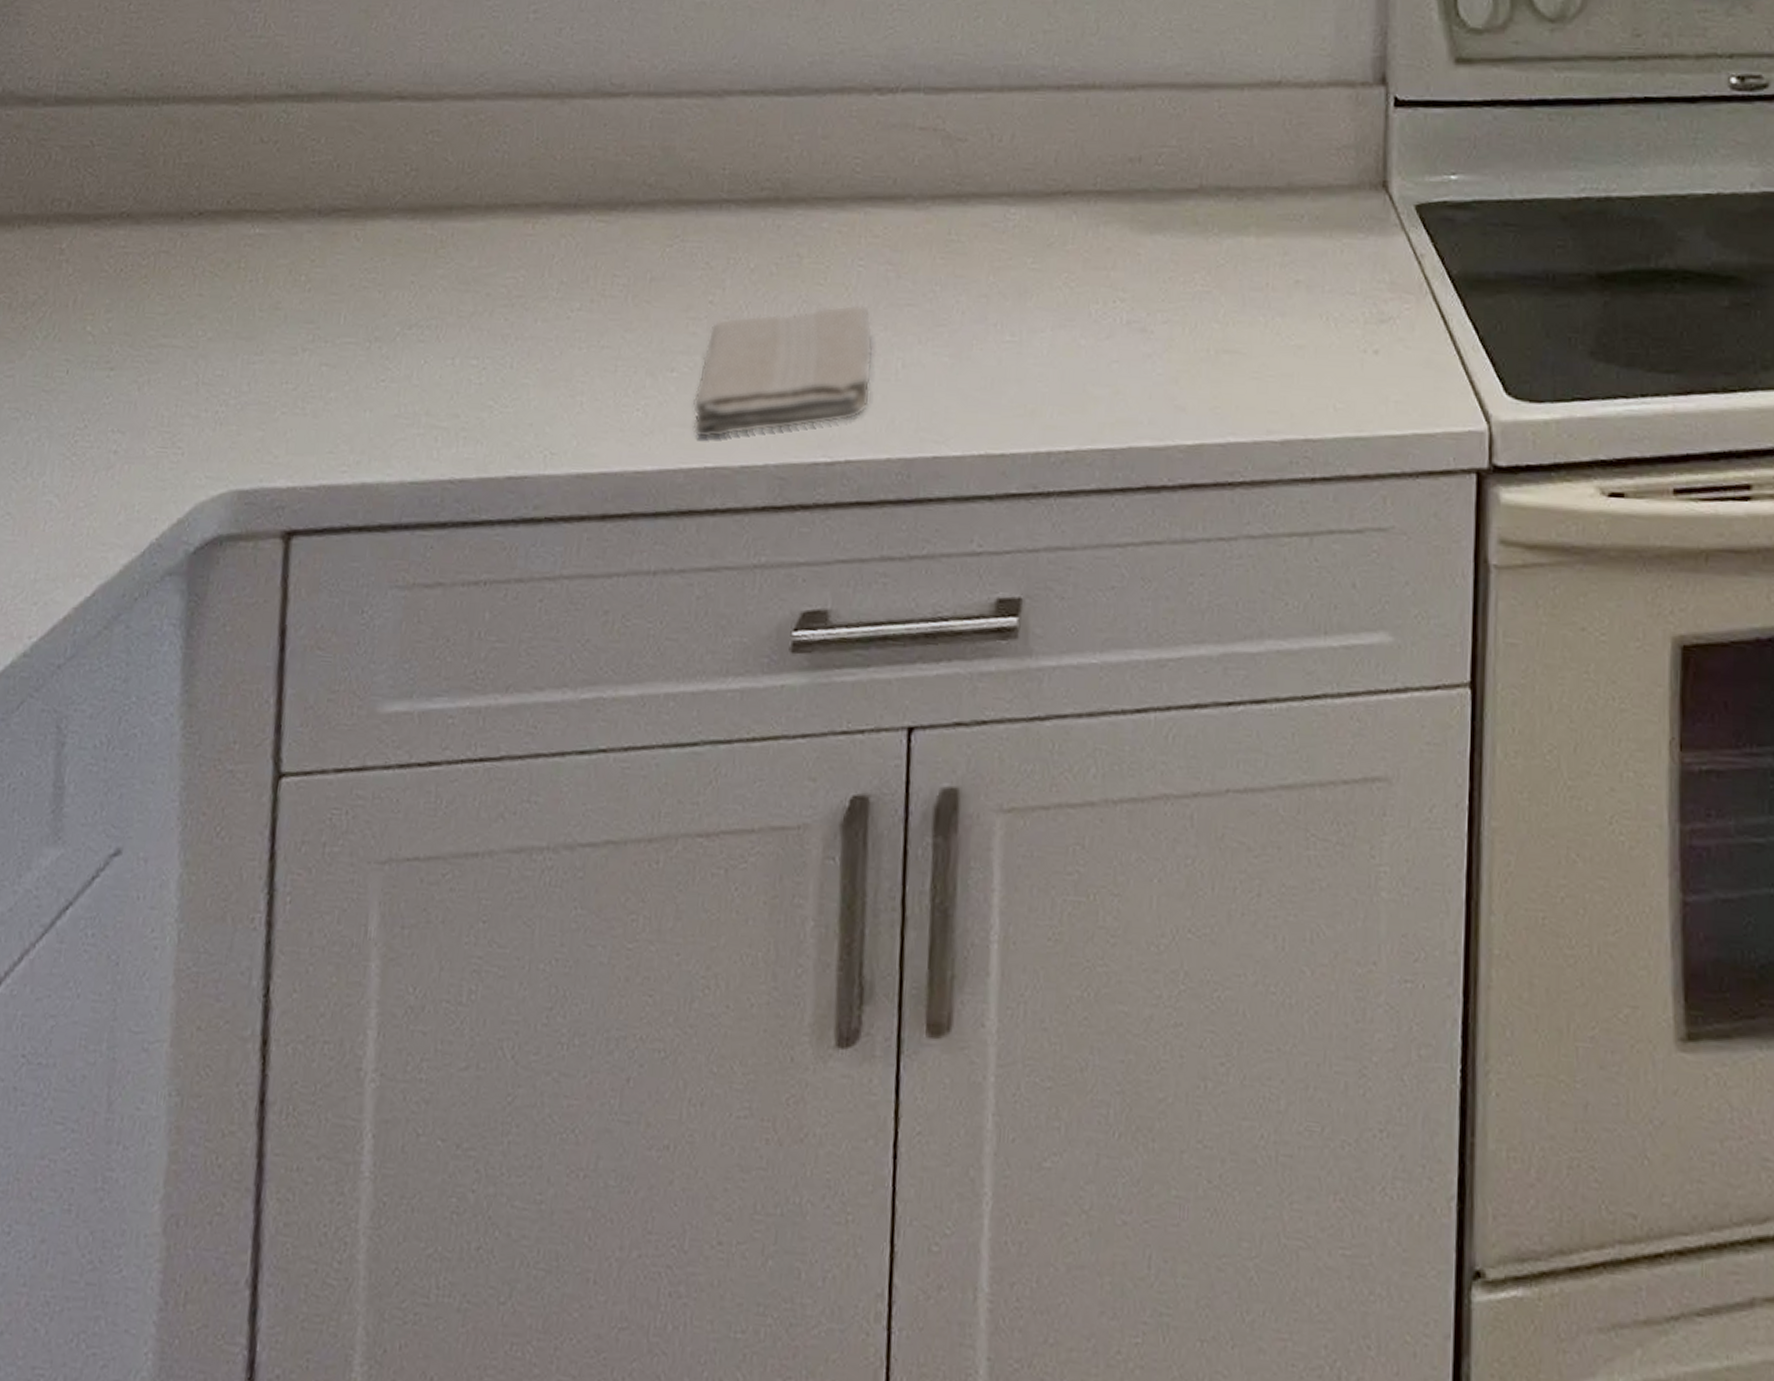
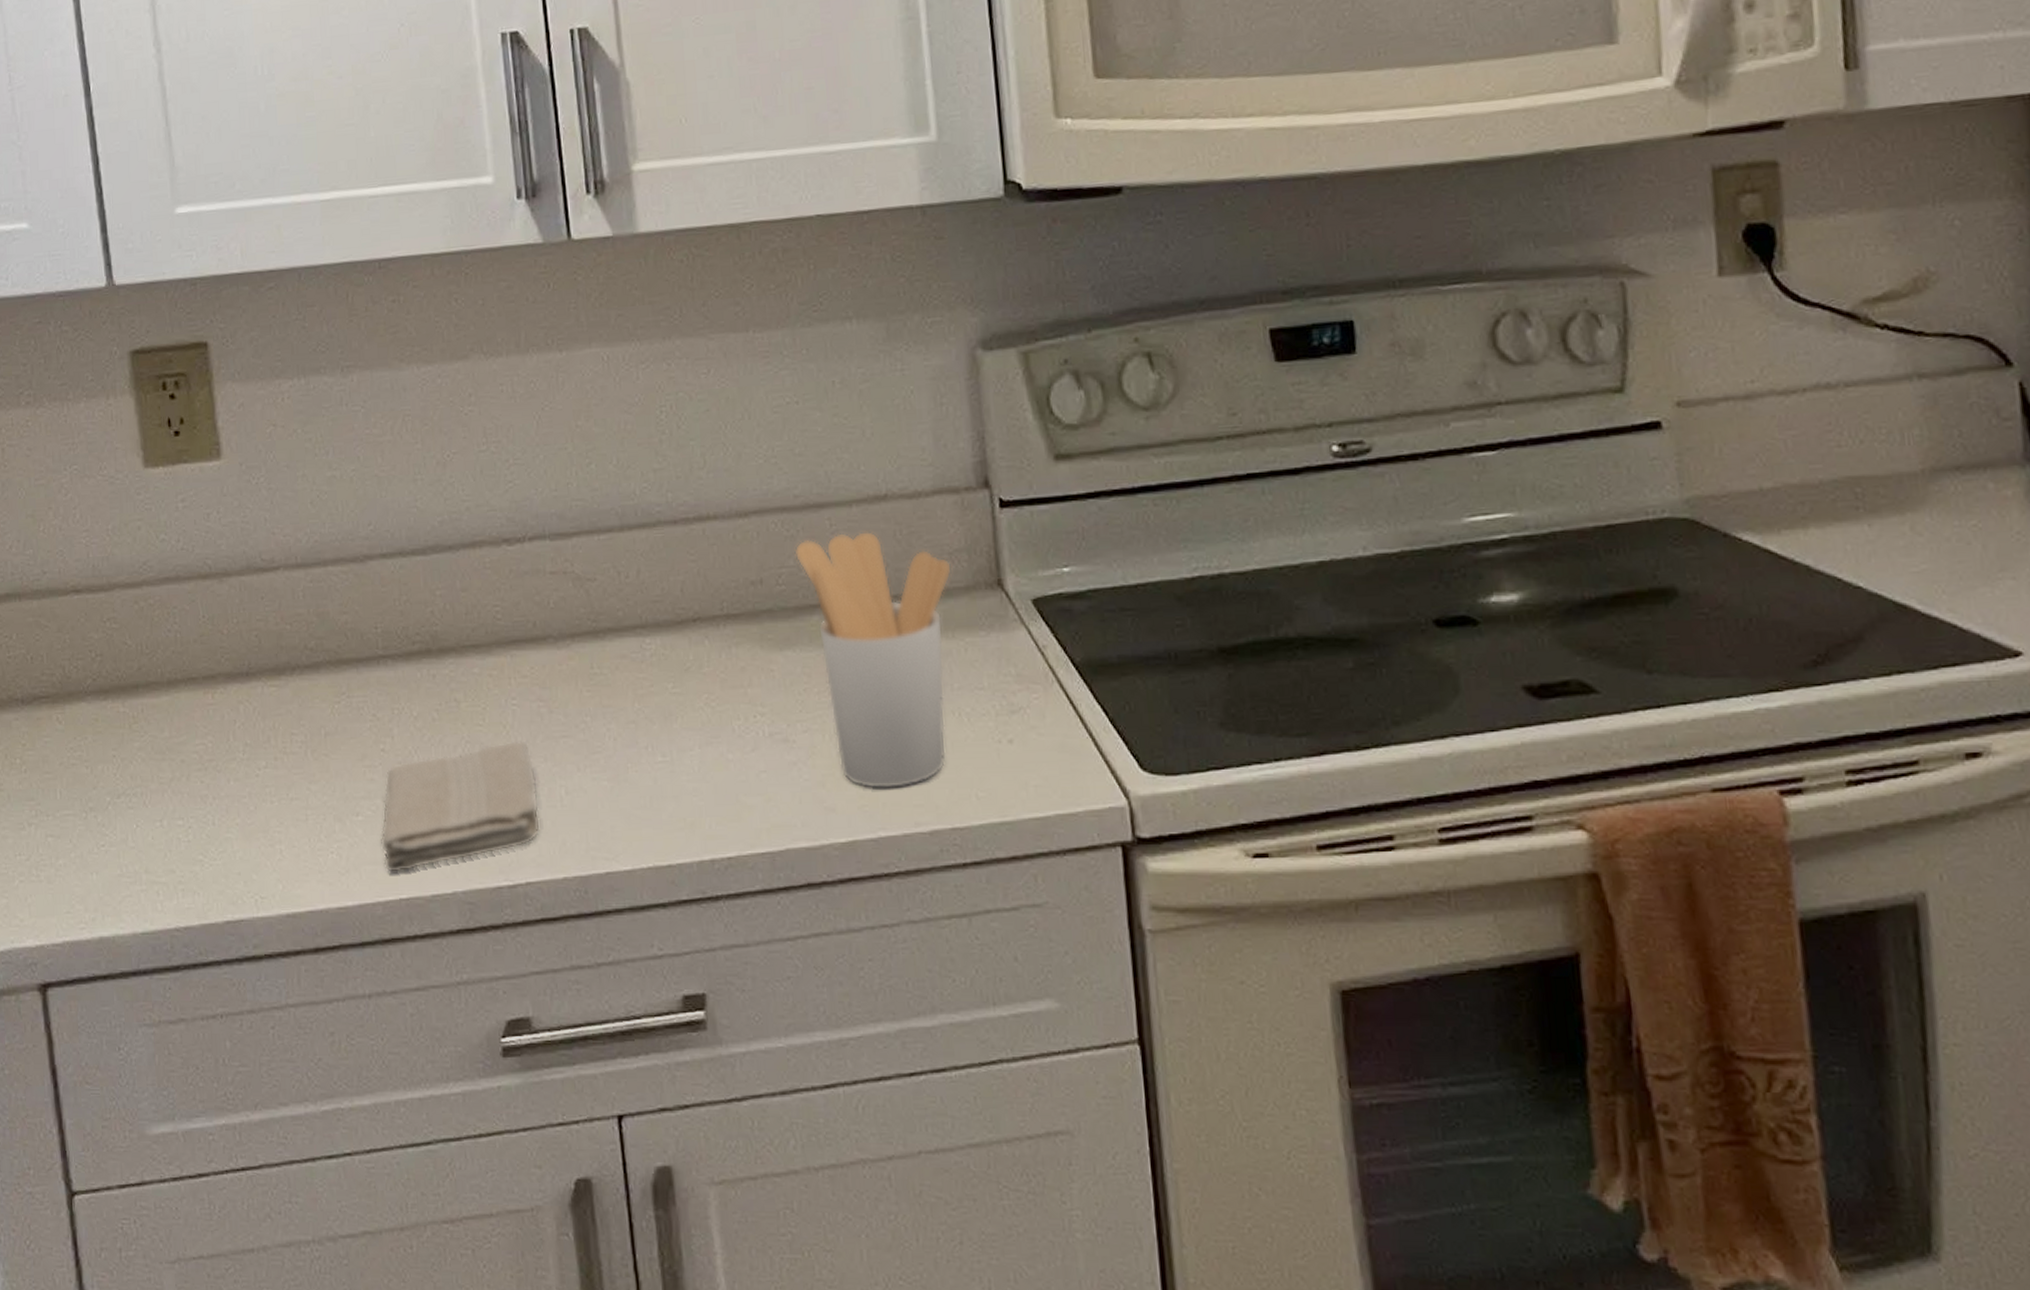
utensil holder: none [1178,116,1337,392] -> present [794,530,952,789]

